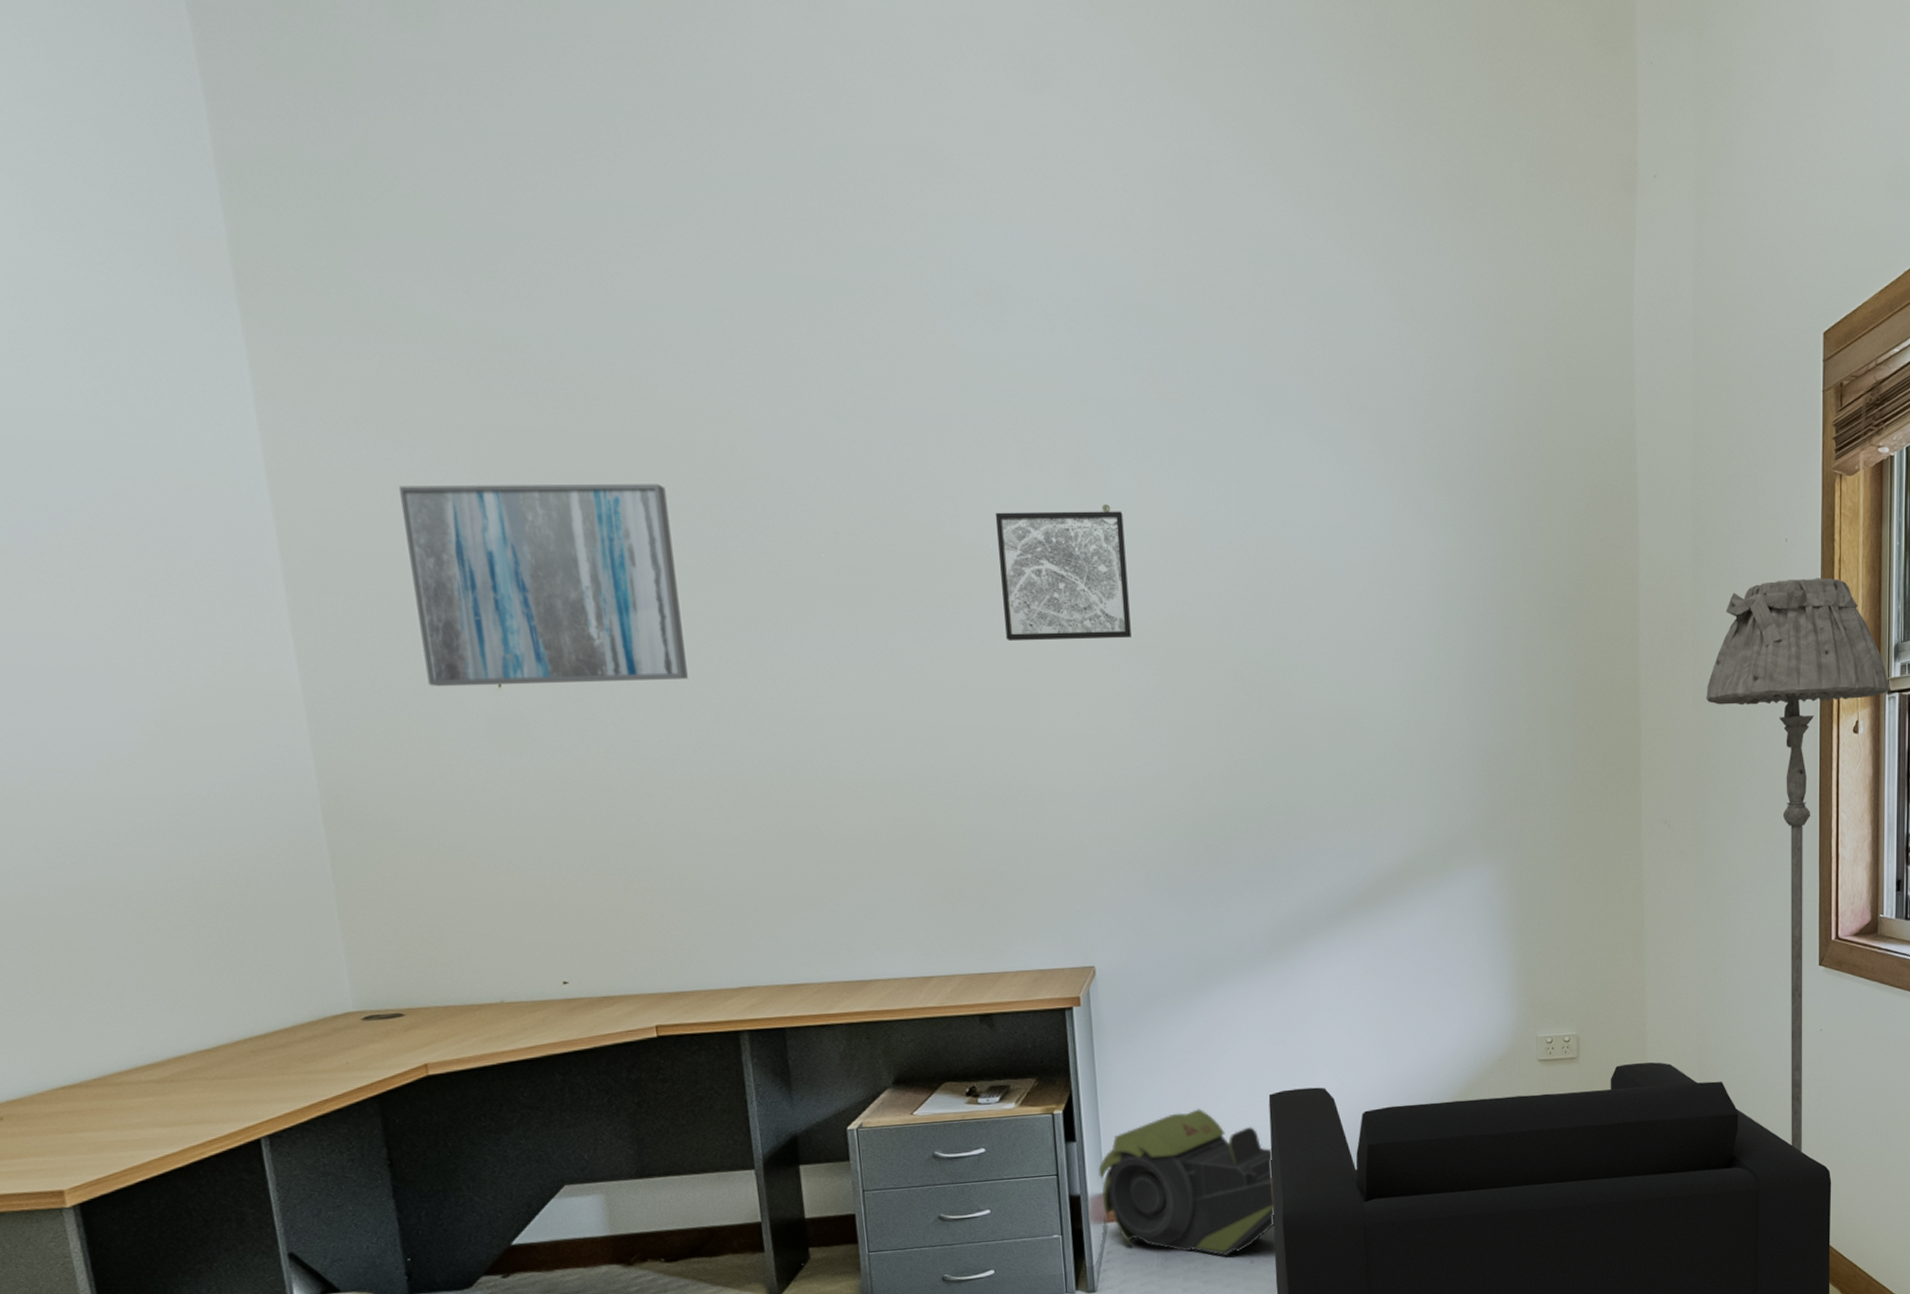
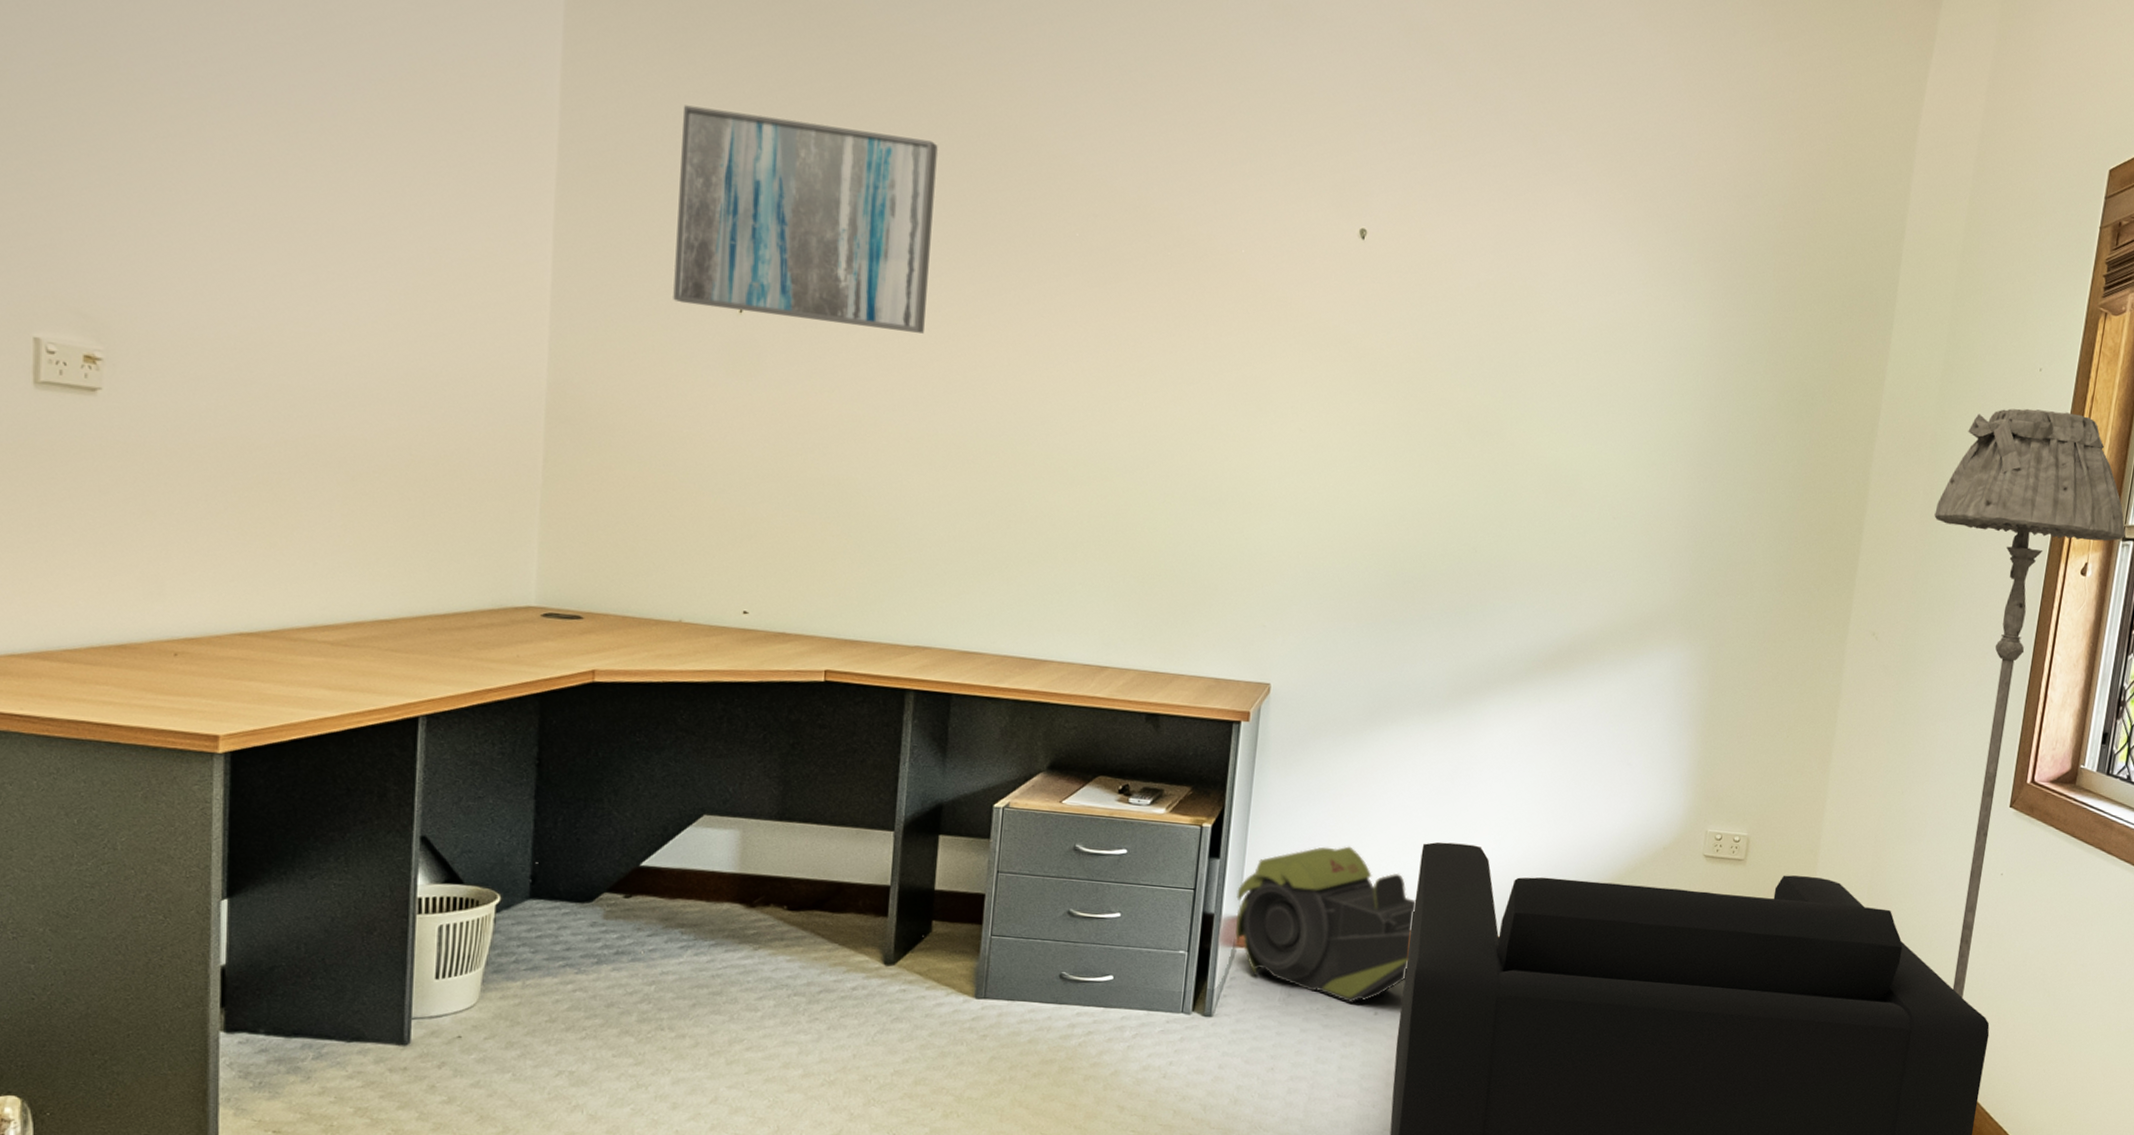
wall art: present [995,511,1131,642] -> none [1242,219,1379,362]

